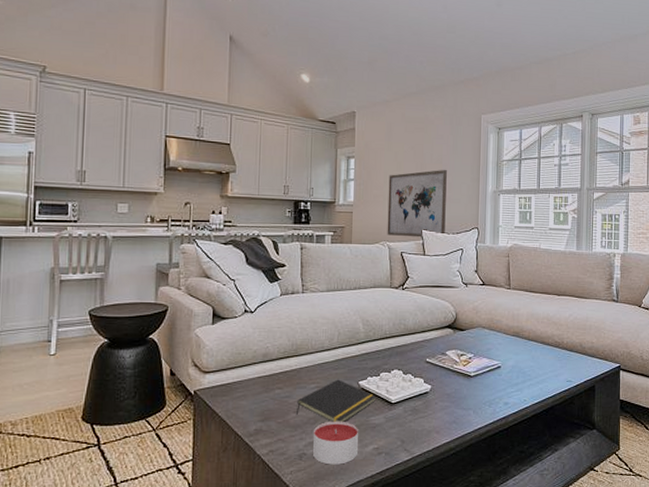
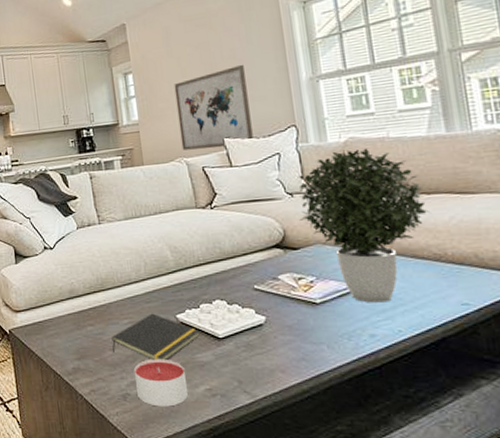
potted plant: none [469,253,558,377] -> present [299,148,431,303]

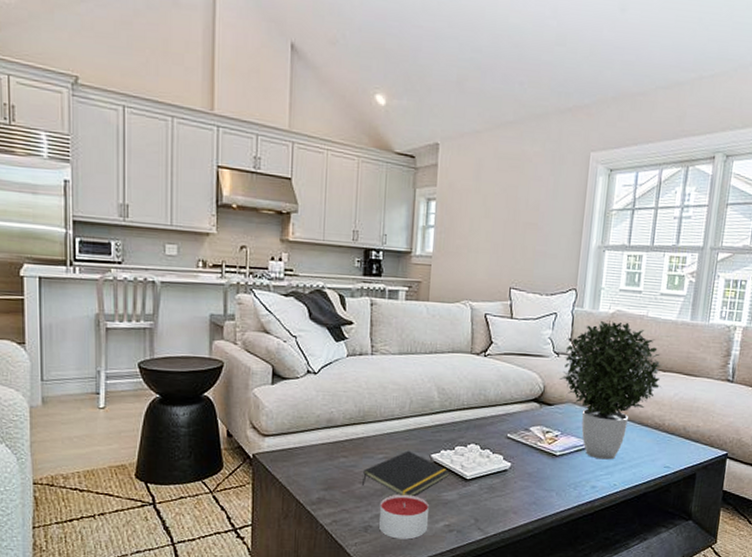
wall art: present [174,64,253,151] -> none [470,217,544,298]

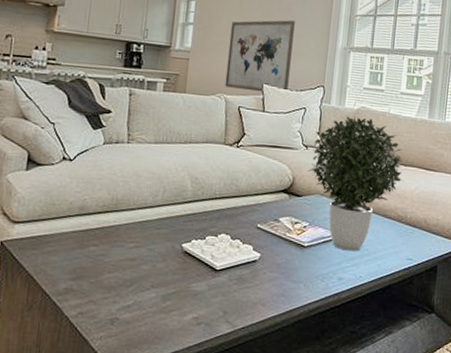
notepad: present [361,450,450,497] -> none [110,239,200,288]
candle: present [379,494,429,540] -> none [126,285,178,333]
wall art: none [470,217,544,298] -> present [224,20,295,92]

